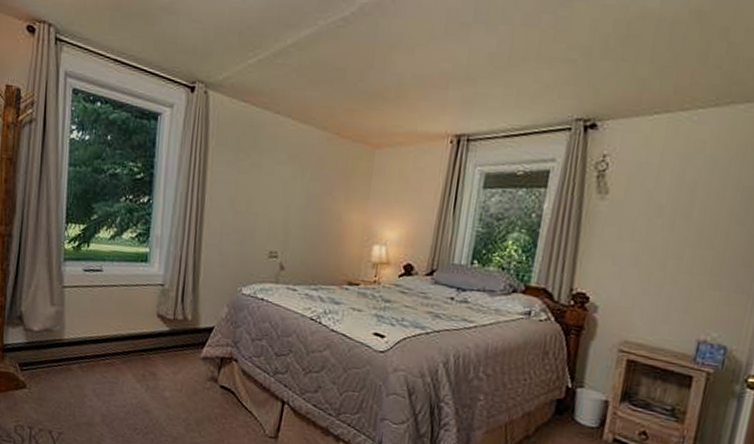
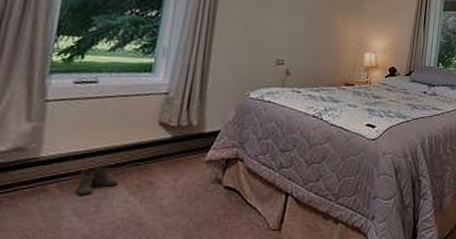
boots: none [94,352,127,379] -> present [76,165,119,196]

